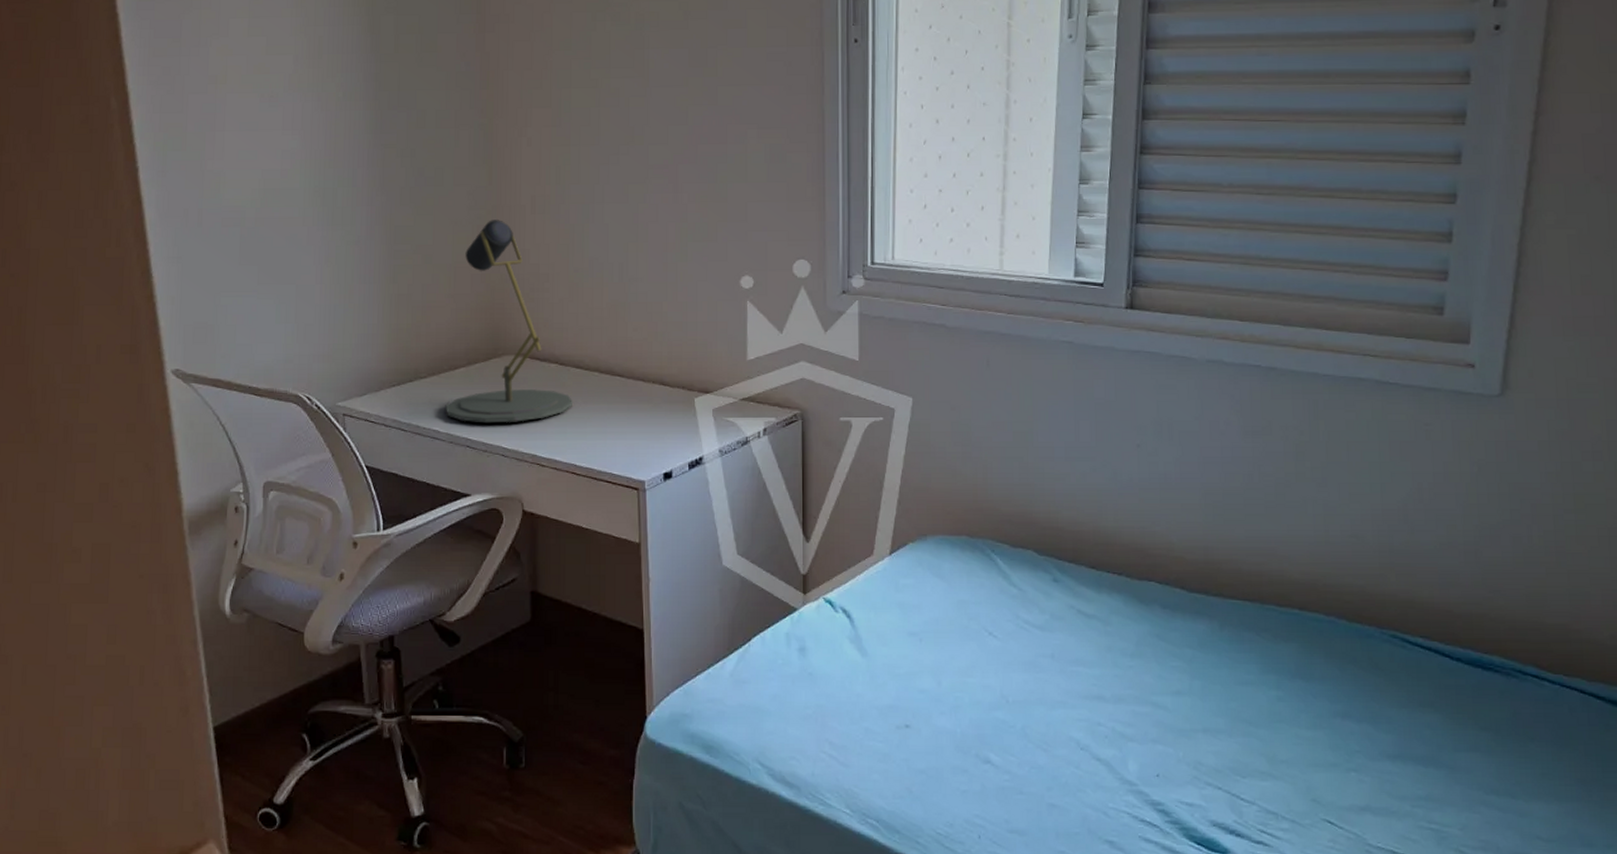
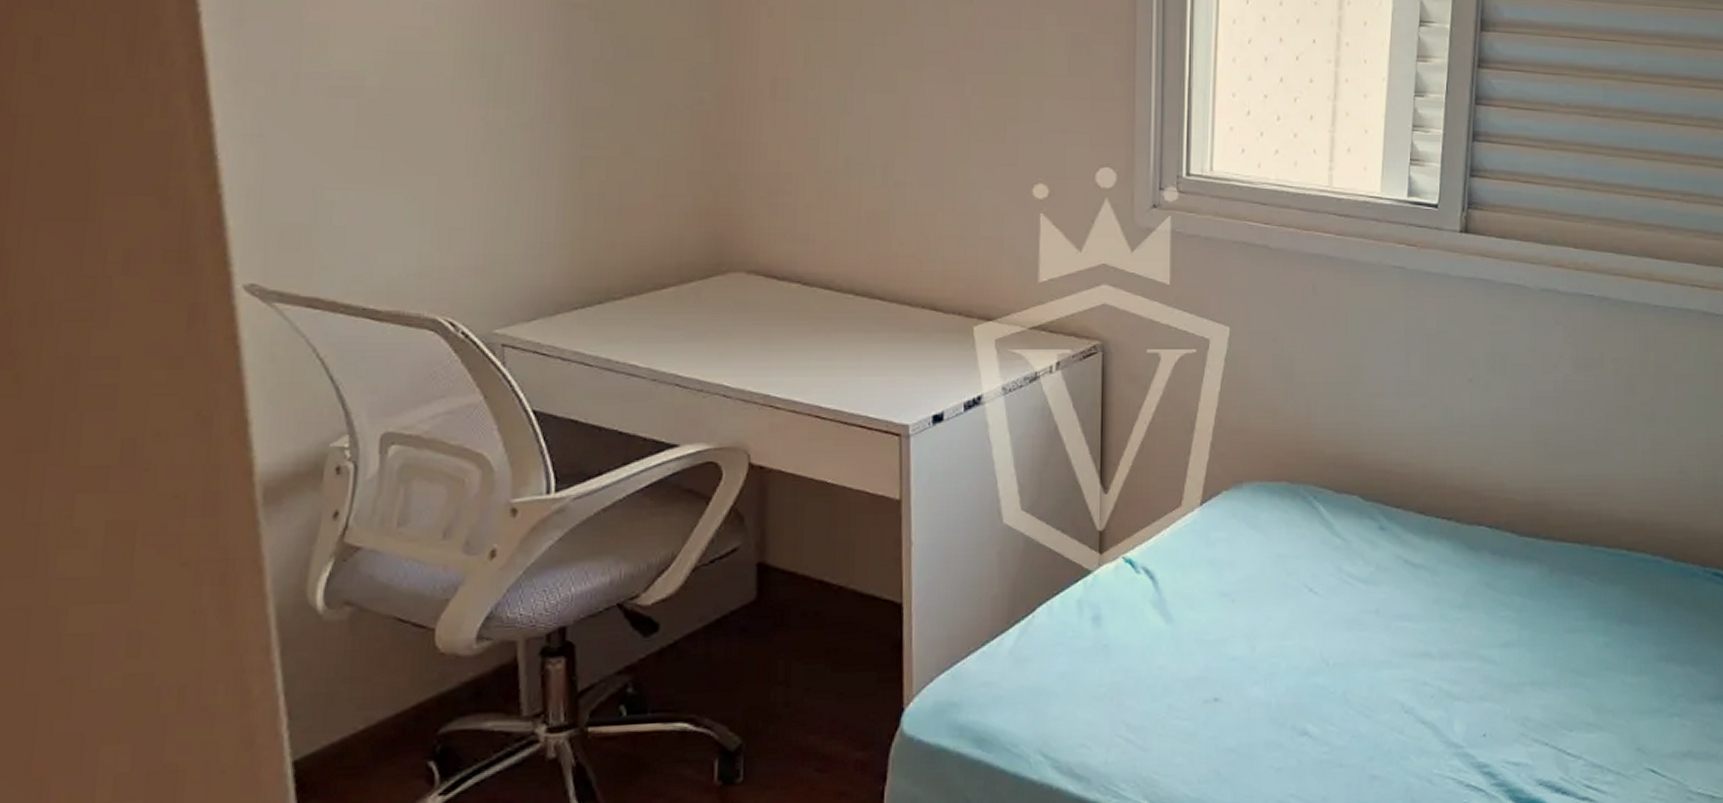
desk lamp: present [445,220,572,423] -> none [647,105,818,356]

